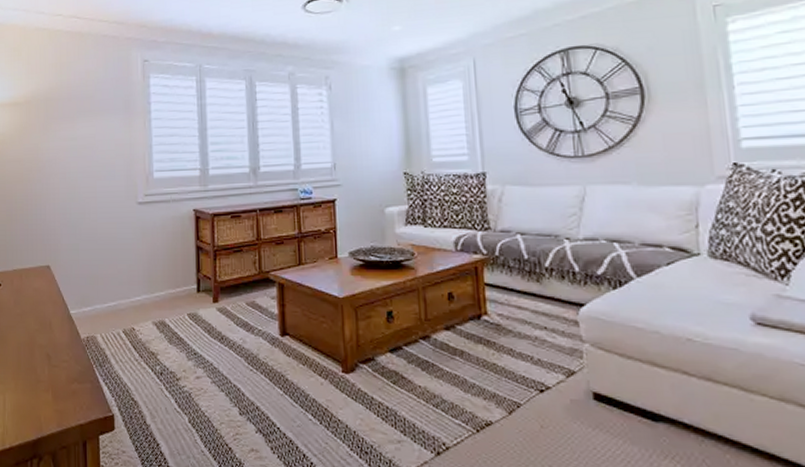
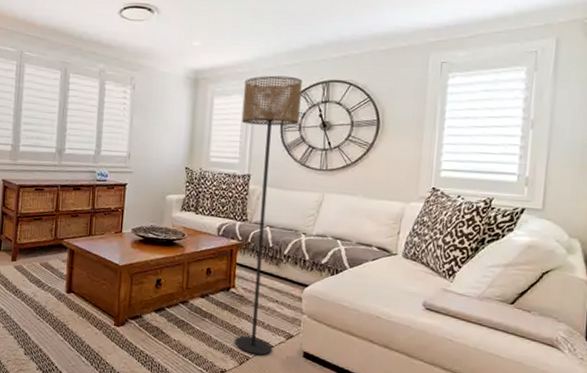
floor lamp: none [461,49,550,401] -> present [235,75,302,356]

